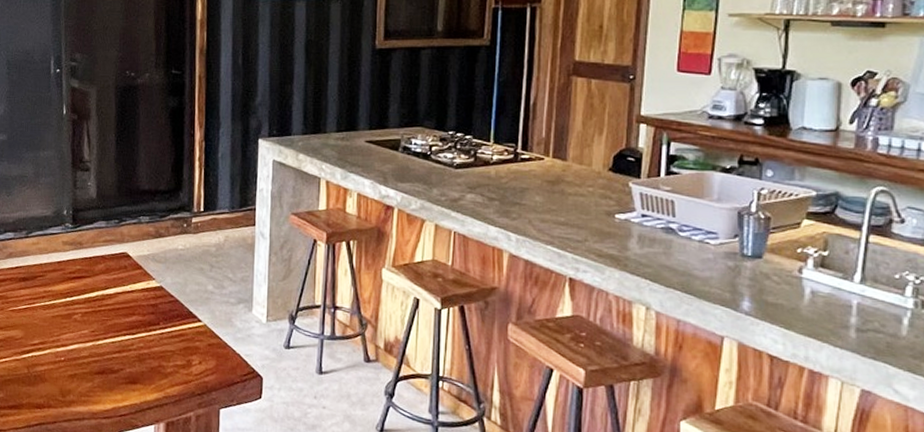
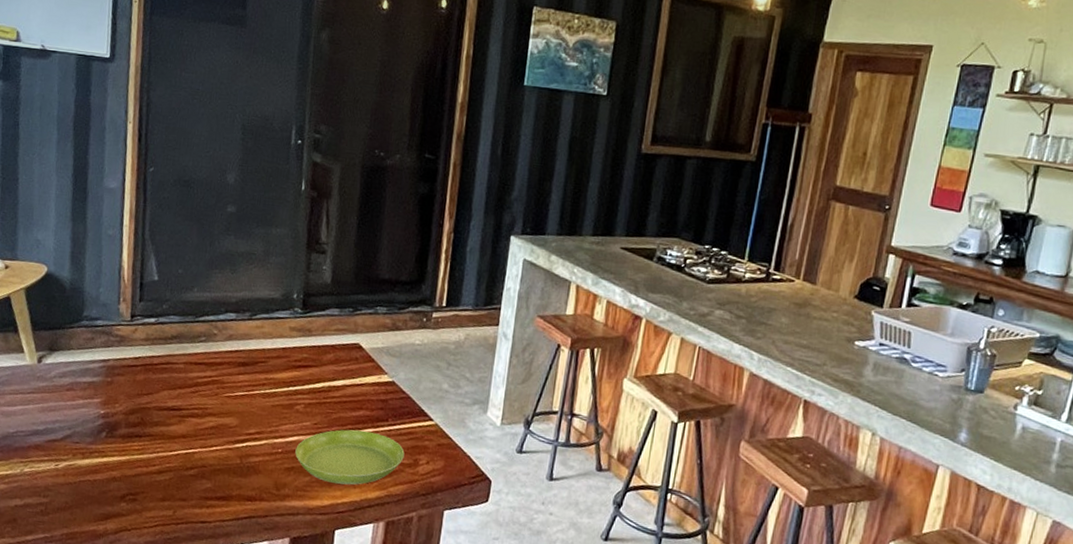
saucer: none [76,334,178,389] -> present [295,429,405,485]

